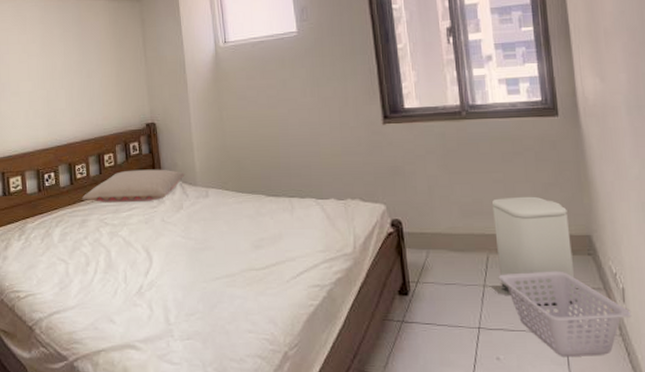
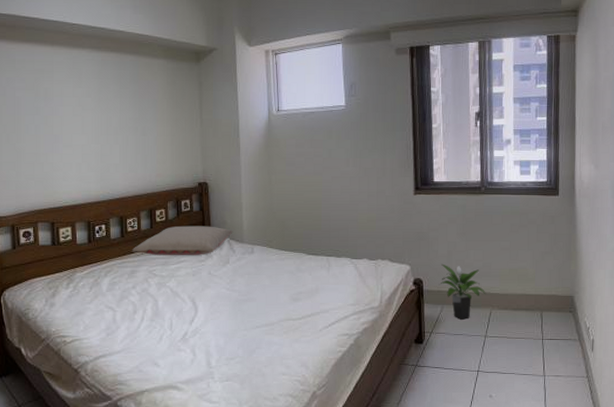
potted plant: none [422,201,480,266] -> present [441,263,486,320]
pedal bin: present [491,196,577,306] -> none [491,262,558,353]
laundry basket: present [498,271,632,358] -> none [497,324,597,395]

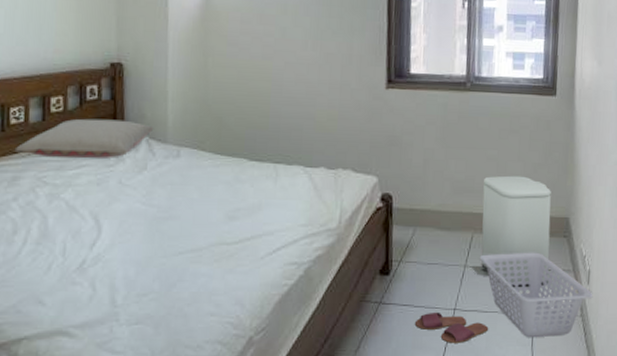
potted plant: present [441,263,486,320] -> none [414,175,468,245]
slippers: none [446,373,508,398] -> present [415,311,489,343]
pedal bin: none [491,262,558,353] -> present [472,175,551,287]
laundry basket: none [497,324,597,395] -> present [479,252,593,338]

